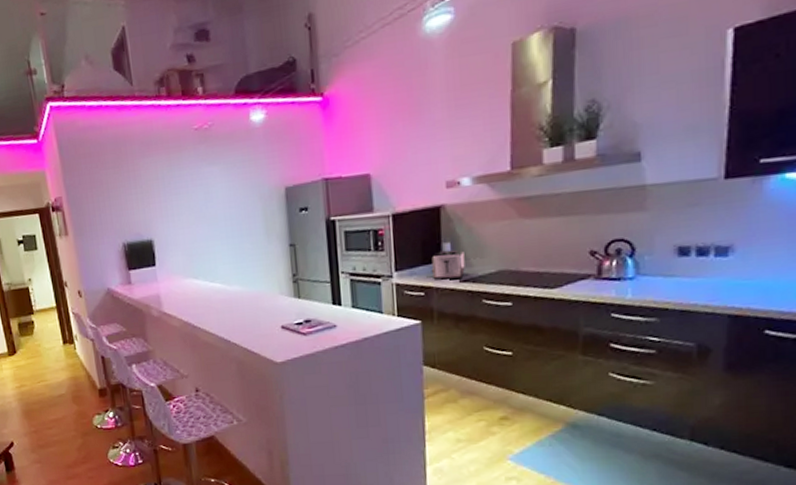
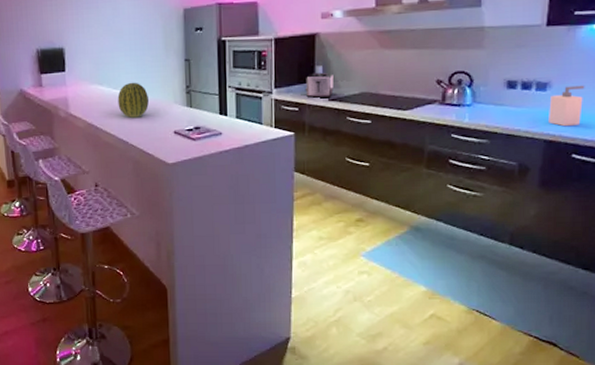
fruit: none [215,273,251,313] -> present [117,82,149,118]
soap dispenser: none [732,247,778,298] -> present [548,85,585,127]

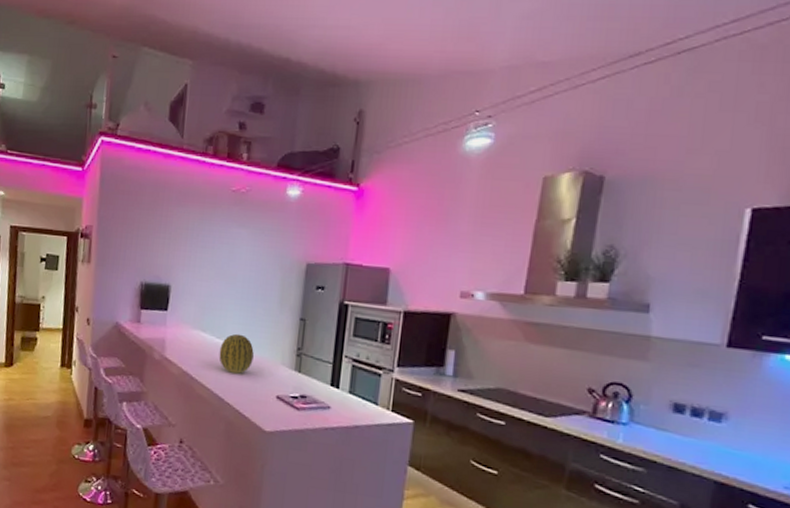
toaster: present [305,72,334,99] -> none [431,356,467,389]
soap dispenser: present [548,85,585,127] -> none [721,421,770,470]

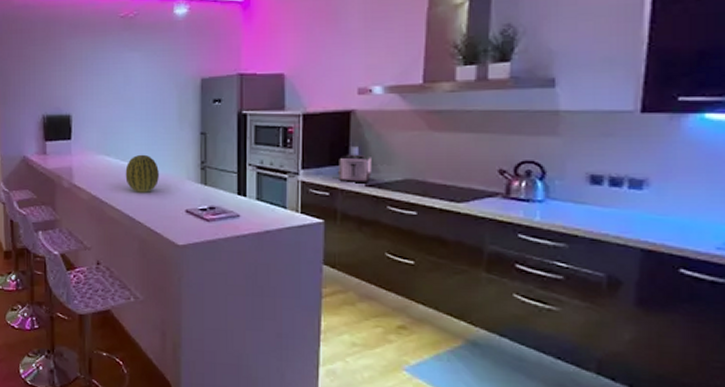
toaster: none [431,356,467,389] -> present [337,154,372,184]

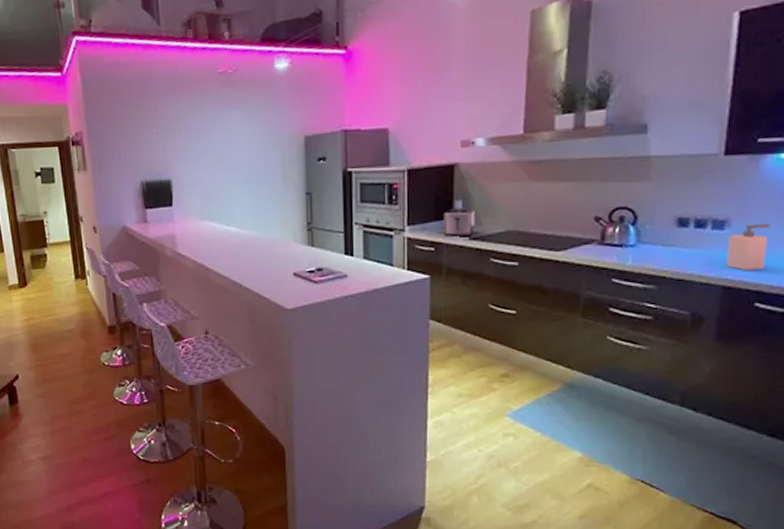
fruit: present [125,154,159,193] -> none [230,218,265,258]
soap dispenser: none [646,185,695,235] -> present [727,223,770,271]

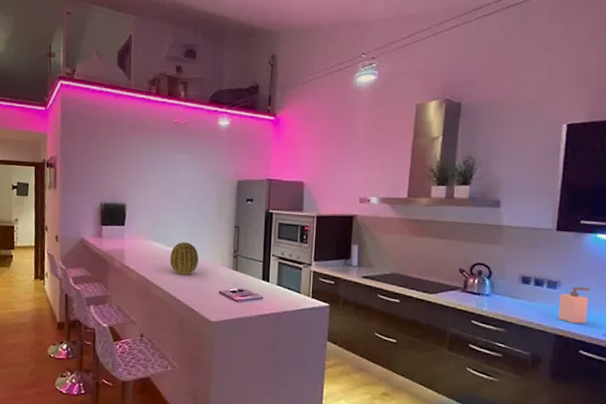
fruit: none [230,218,265,258] -> present [170,241,198,275]
toaster: present [442,207,475,238] -> none [341,250,368,276]

